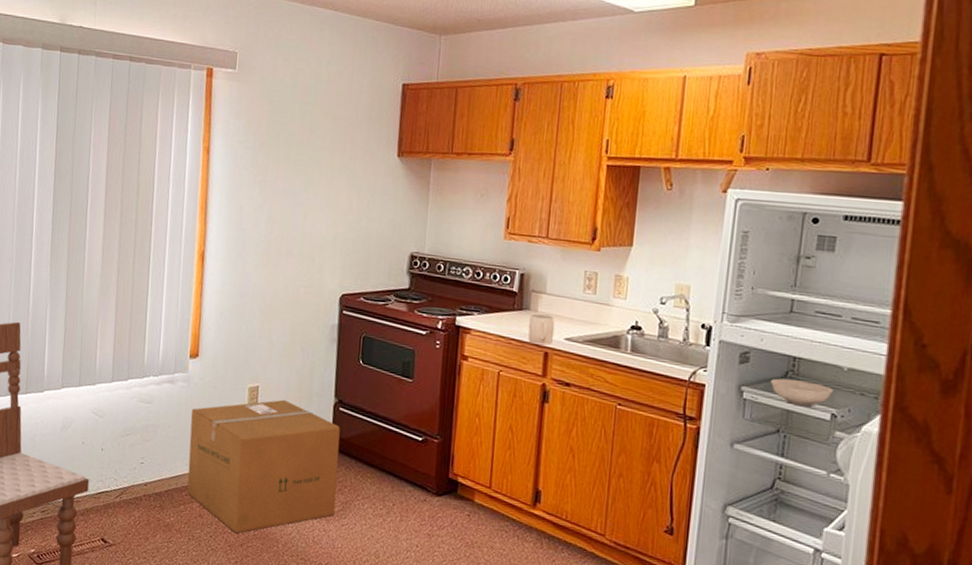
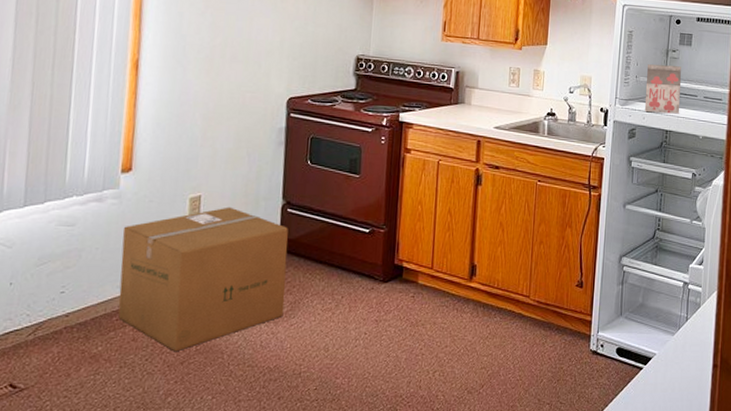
mug: present [527,313,555,346] -> none [463,106,486,134]
milk: none [762,273,818,338] -> present [644,64,681,114]
bowl: present [771,378,833,406] -> none [651,148,693,169]

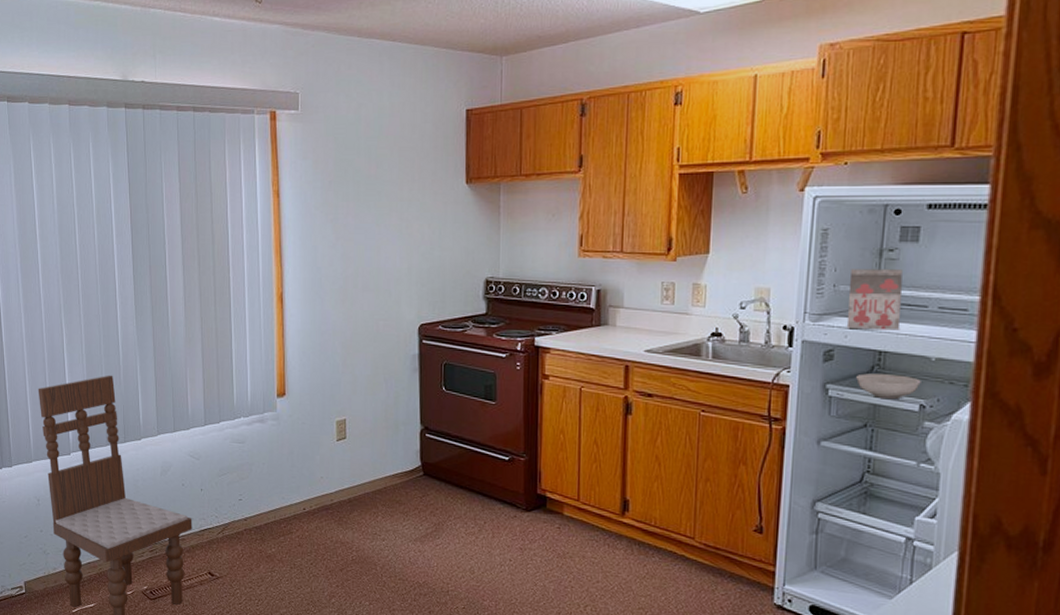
box: present [118,207,288,352] -> none [282,430,429,560]
bowl: none [651,148,693,169] -> present [856,373,921,399]

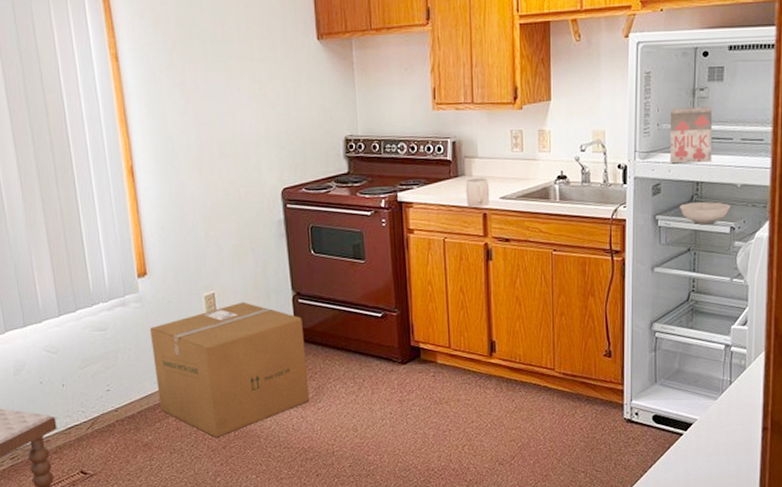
box: none [282,430,429,560] -> present [149,302,310,438]
mug: none [607,328,635,359] -> present [465,178,490,207]

